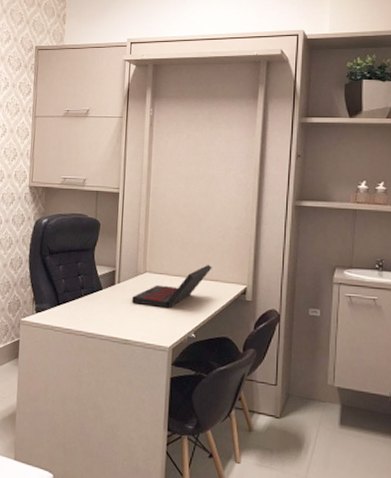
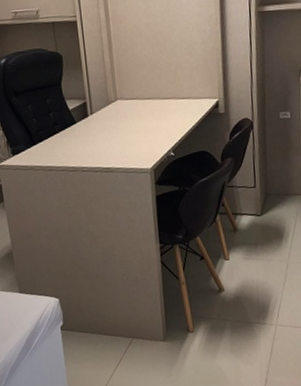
laptop: present [132,264,212,309] -> none [107,83,183,133]

